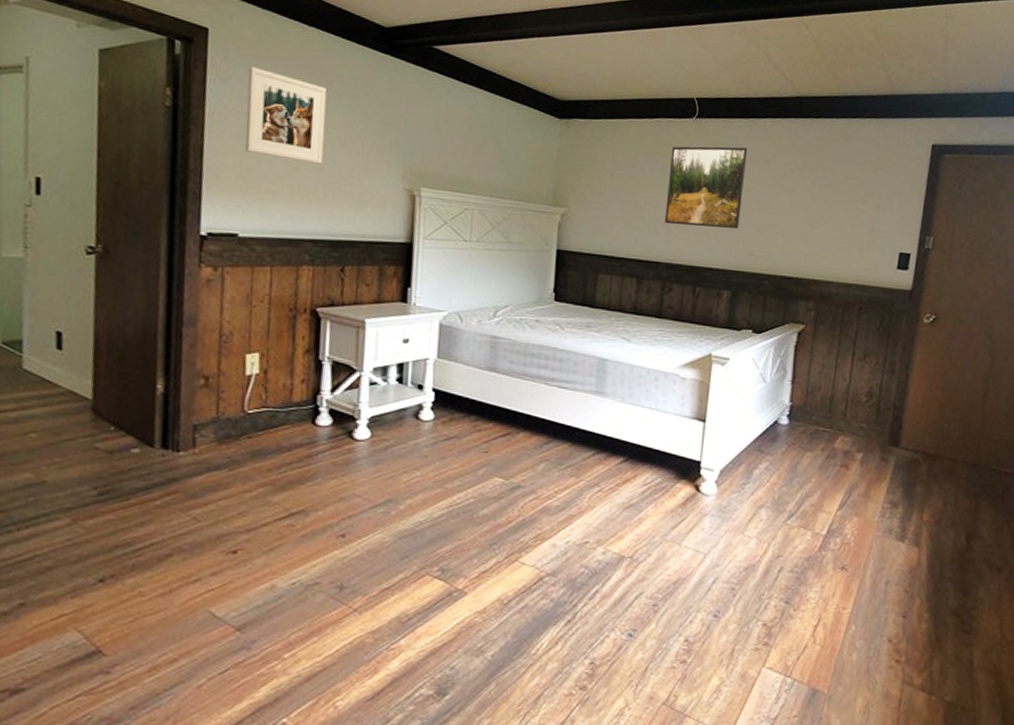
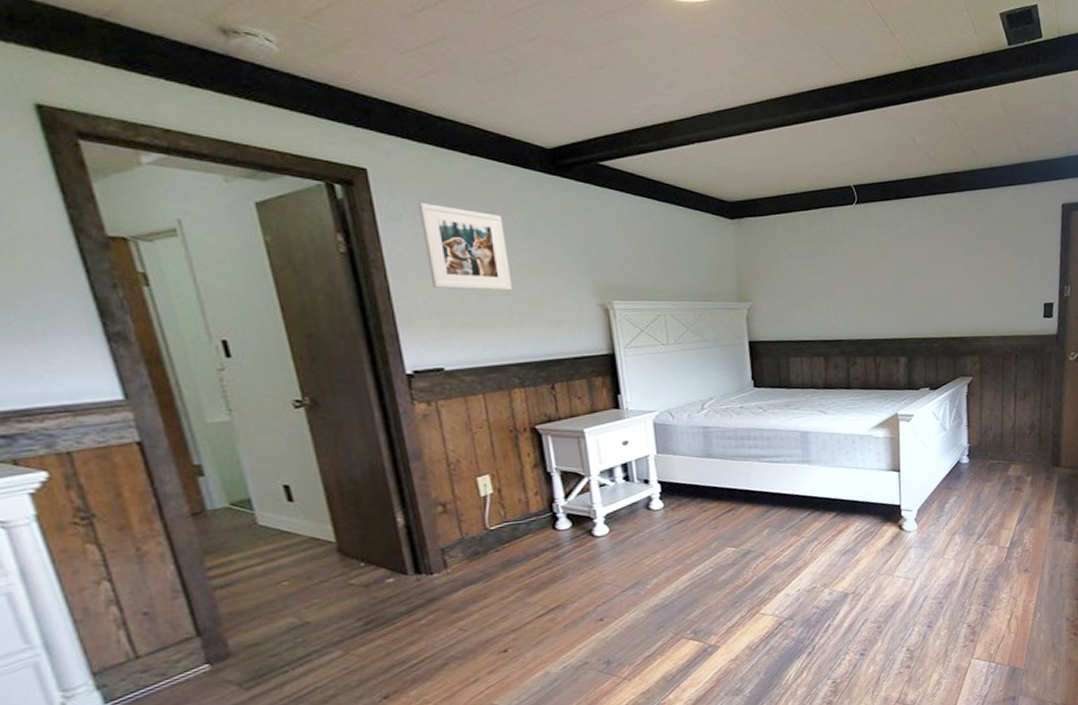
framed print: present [665,146,747,229] -> none [838,226,907,305]

